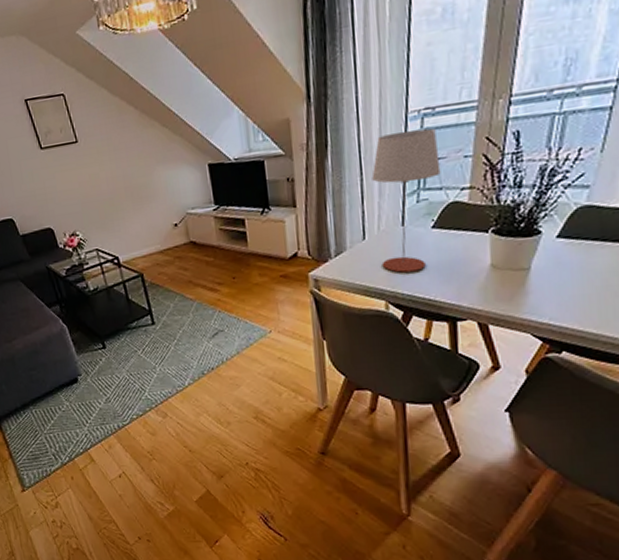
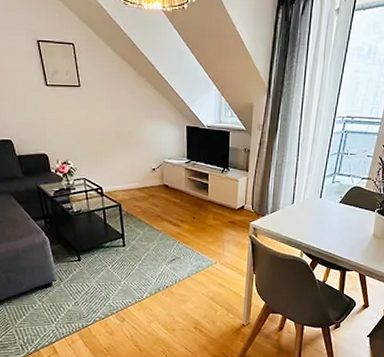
table lamp: present [372,128,441,273] -> none [302,129,352,232]

